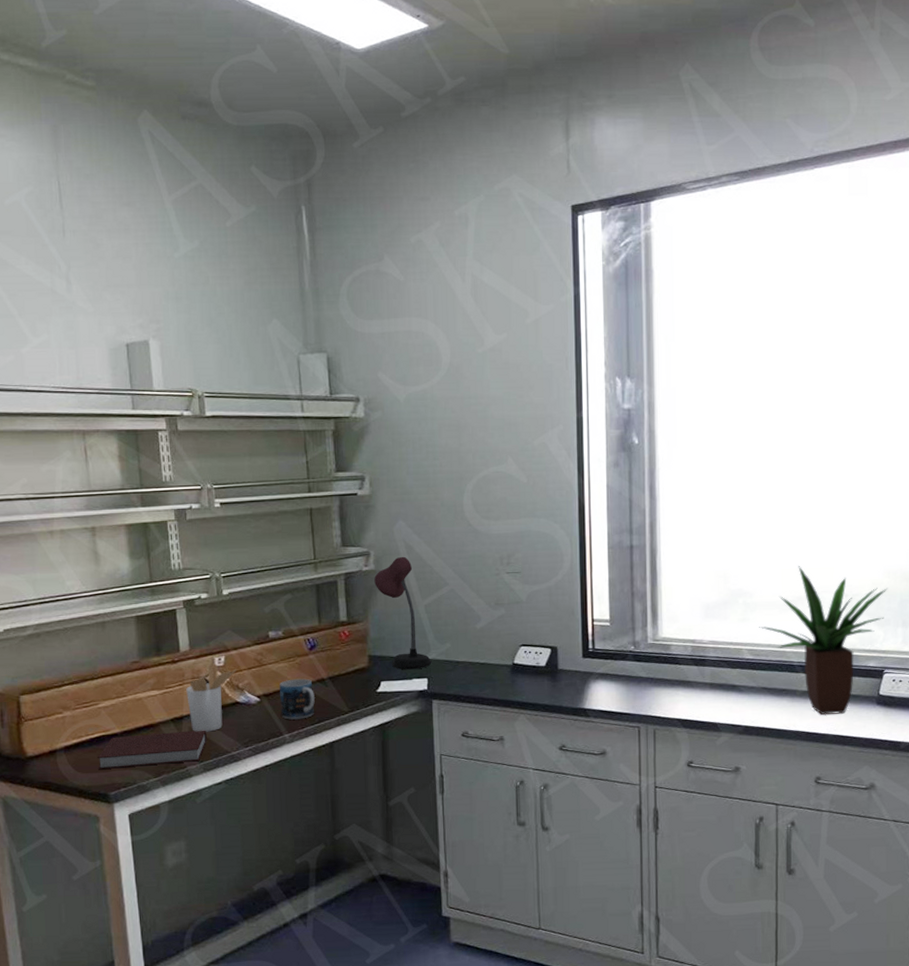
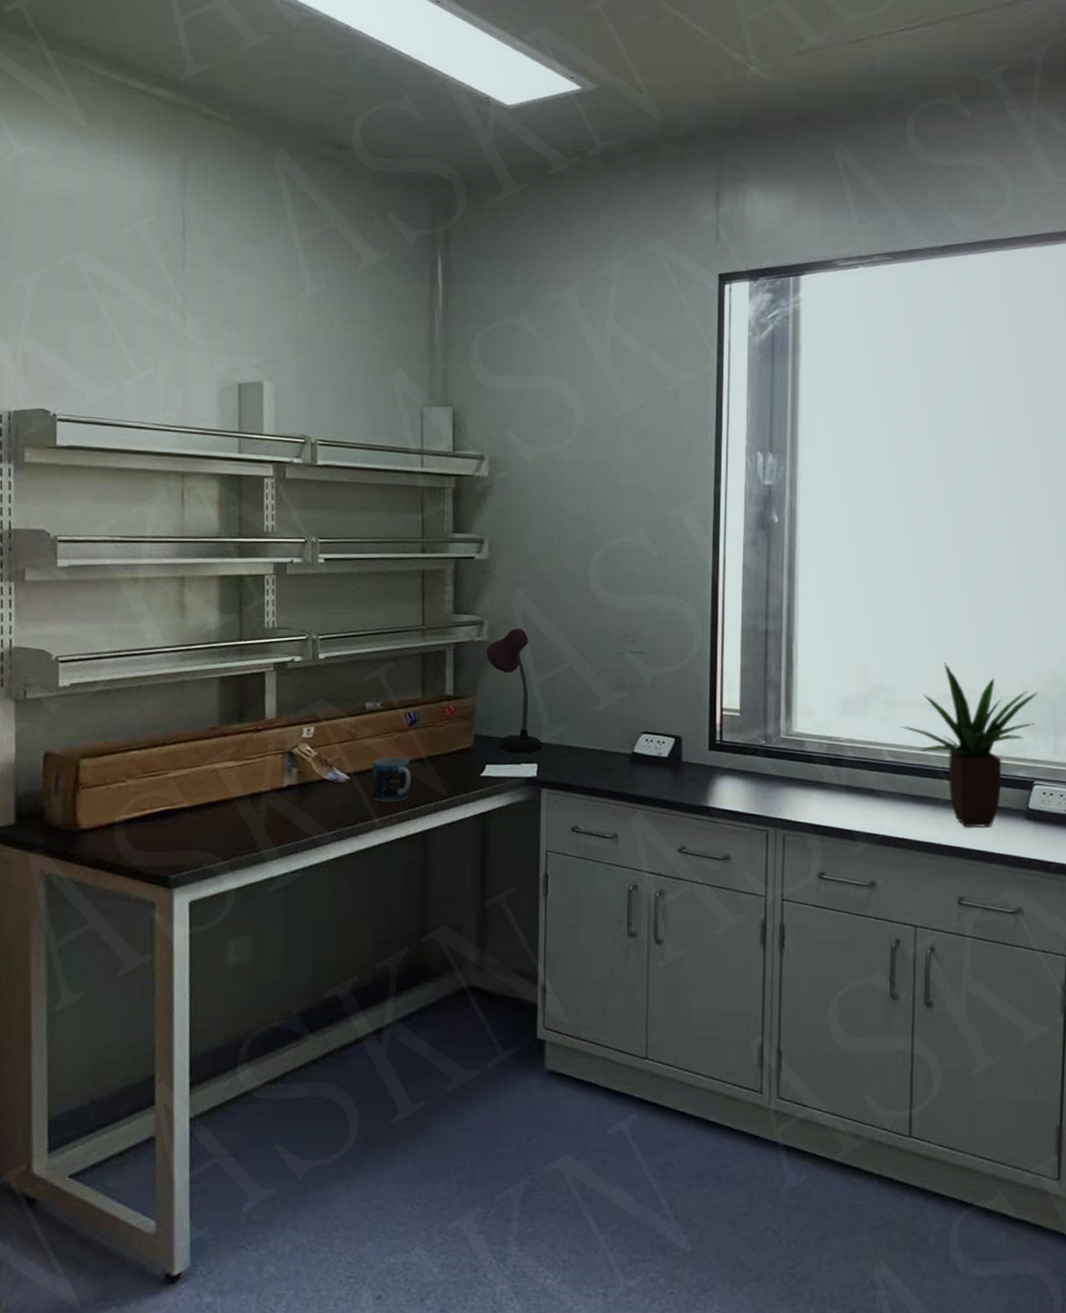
notebook: present [98,730,207,769] -> none [160,809,287,848]
utensil holder: present [186,663,237,732] -> none [268,734,328,812]

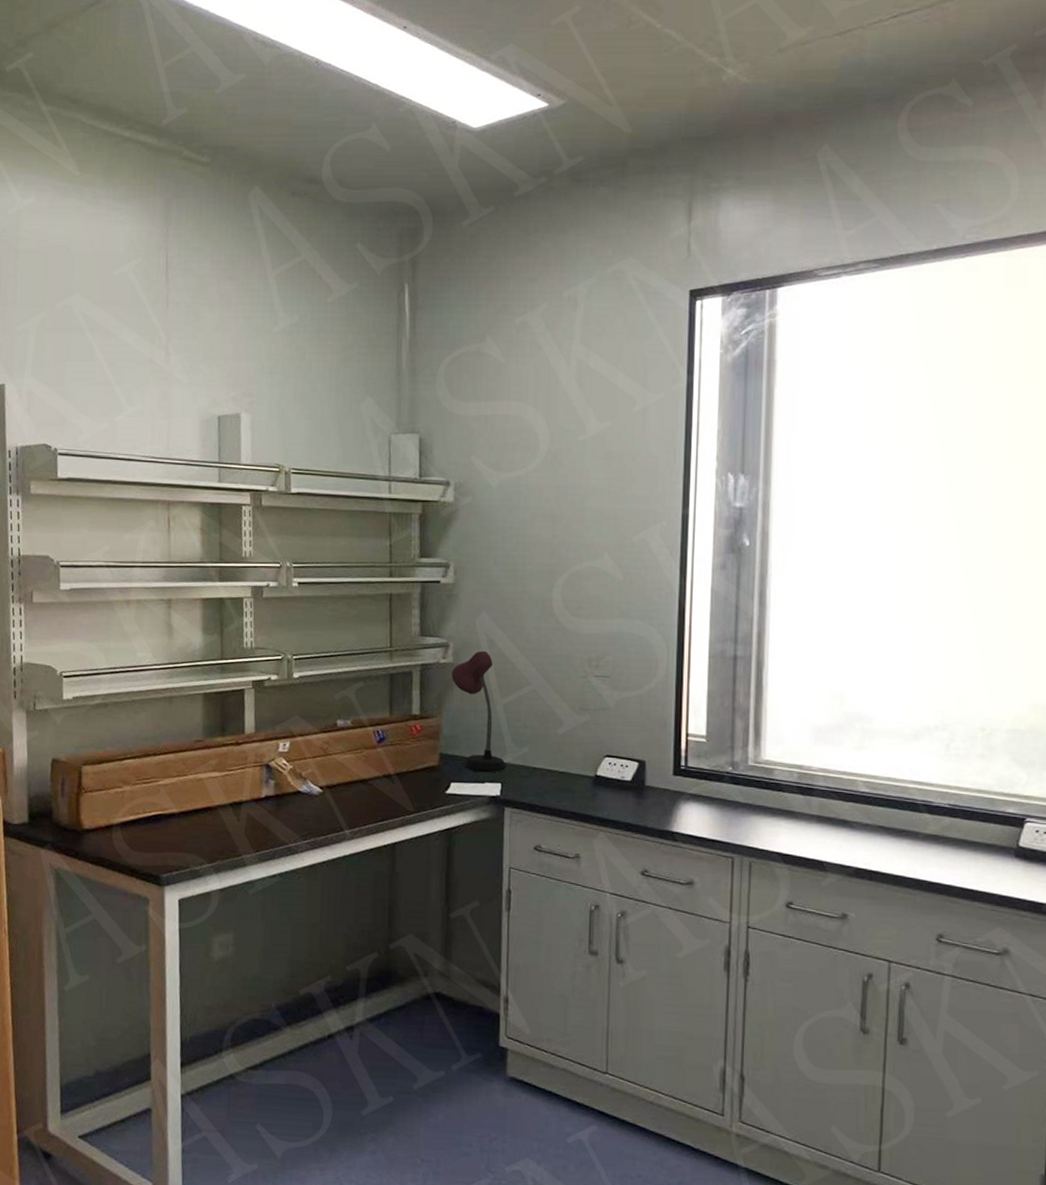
mug: present [372,756,411,803] -> none [343,772,380,816]
potted plant: present [900,663,1038,827] -> none [878,692,1033,864]

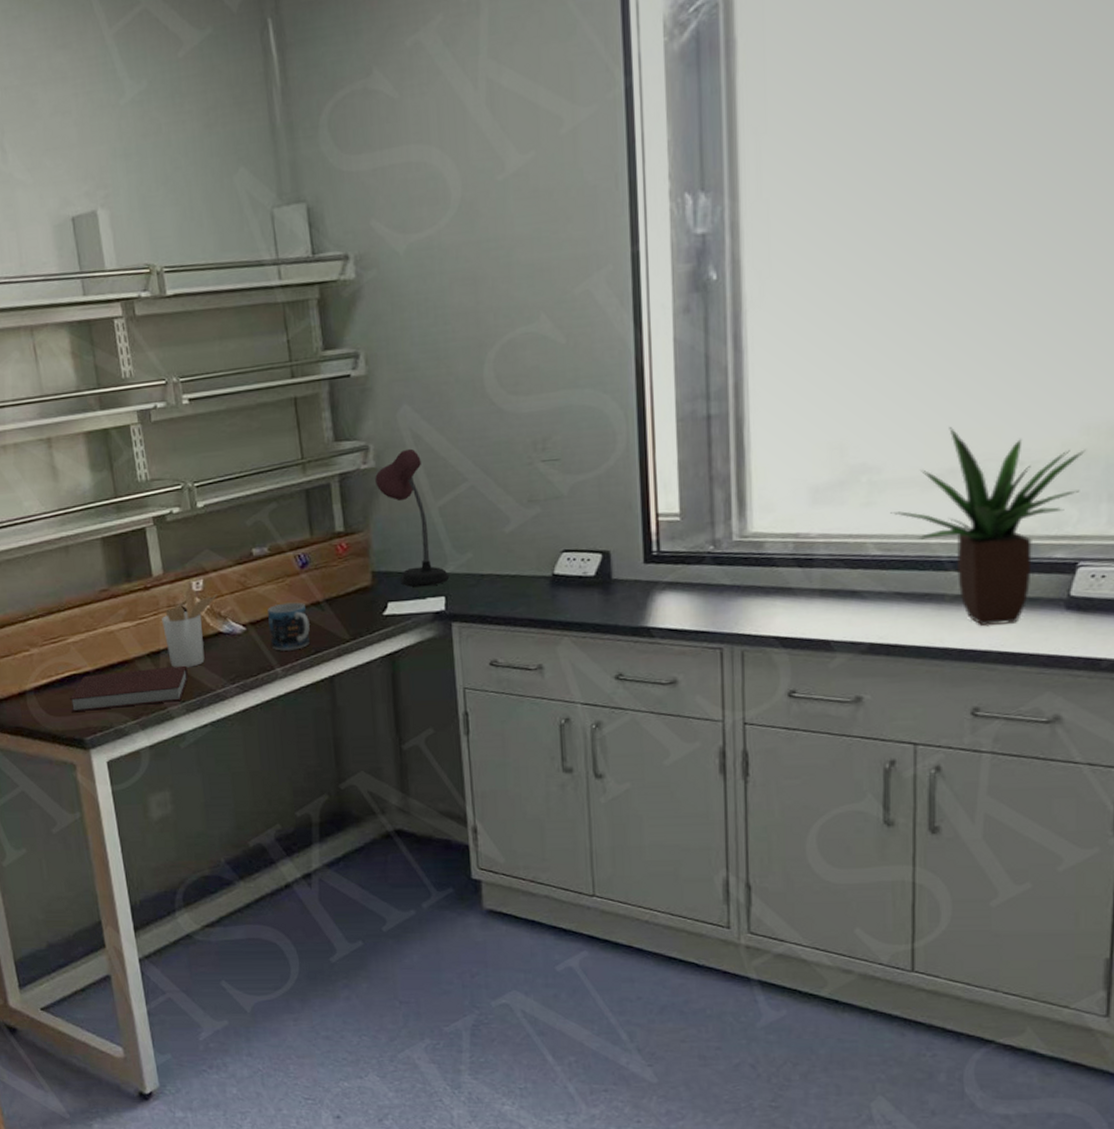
notebook: none [153,817,265,851] -> present [70,665,189,712]
utensil holder: none [248,749,302,820] -> present [162,588,218,668]
mug: none [343,772,380,816] -> present [267,602,311,651]
potted plant: none [878,692,1033,864] -> present [890,427,1085,625]

